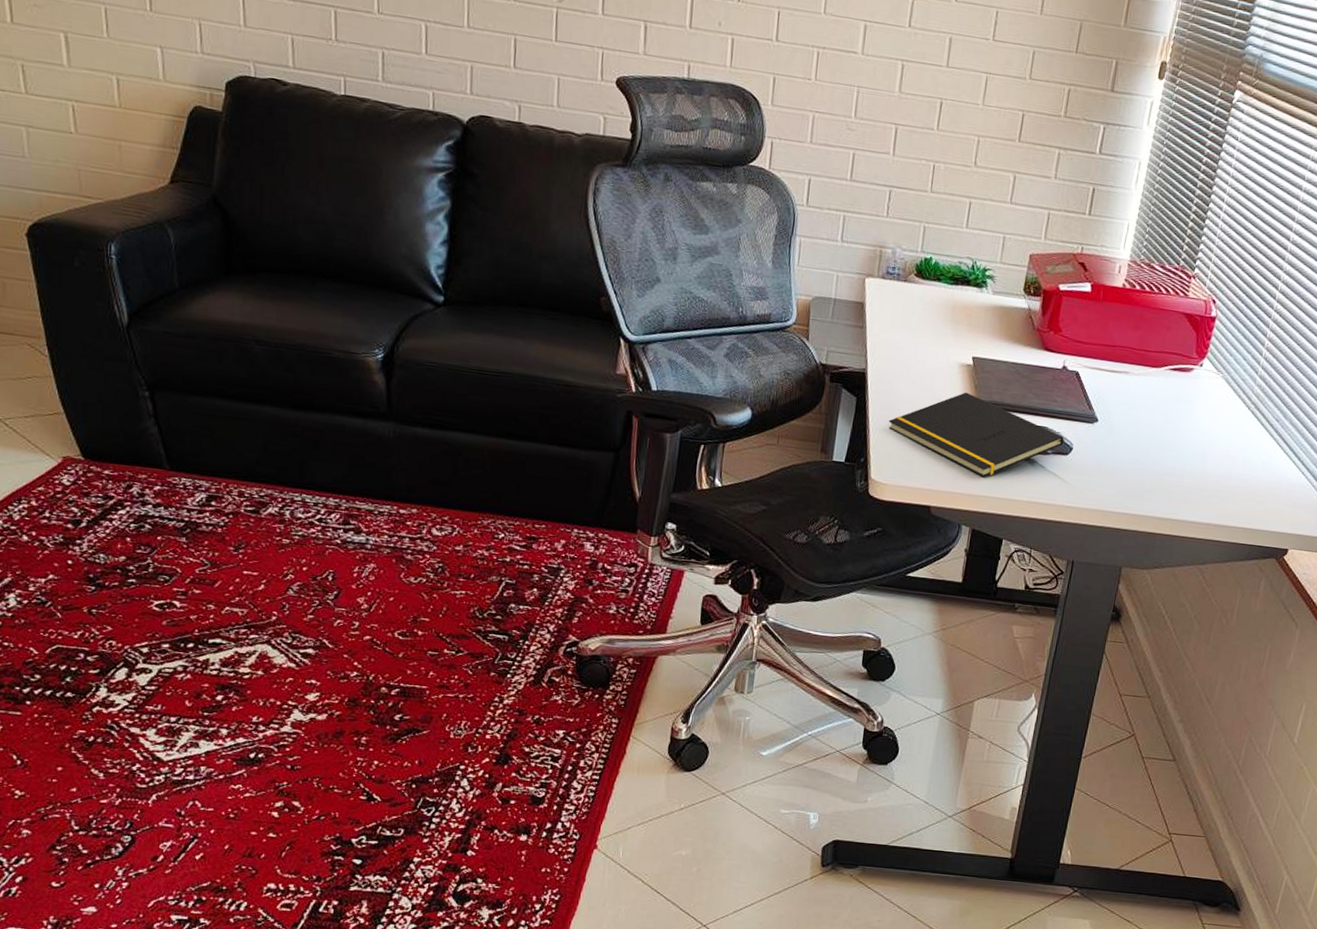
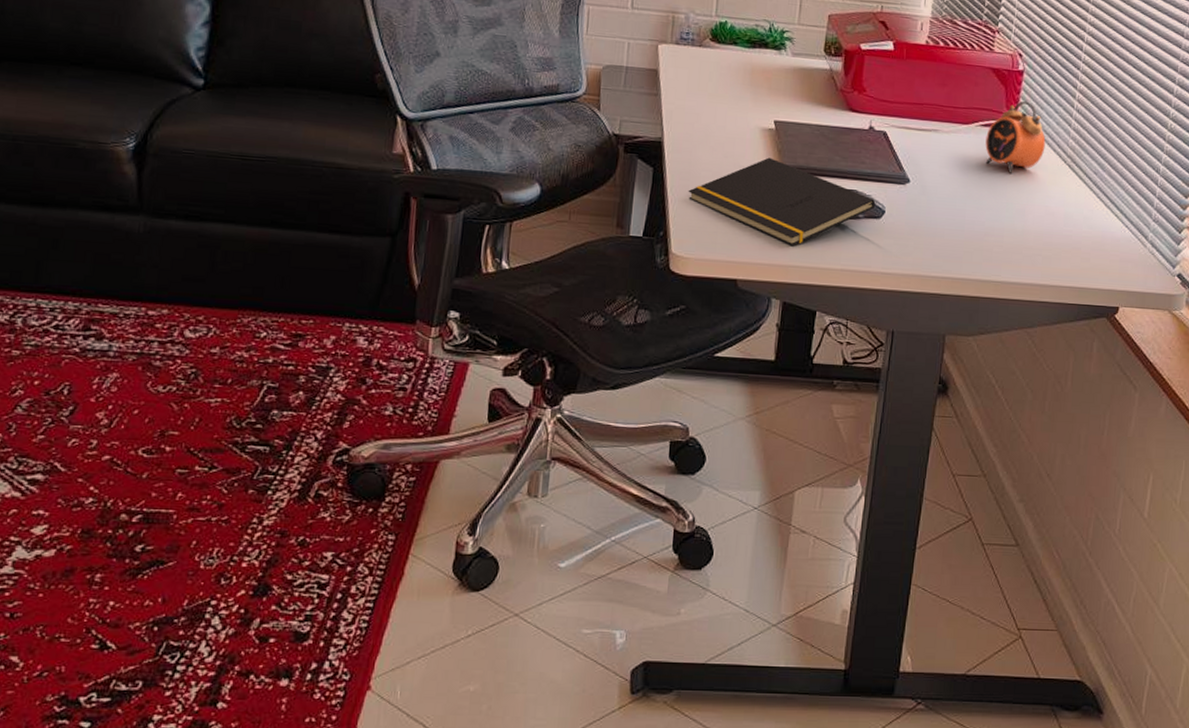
alarm clock: none [1172,347,1232,418] -> present [985,101,1046,175]

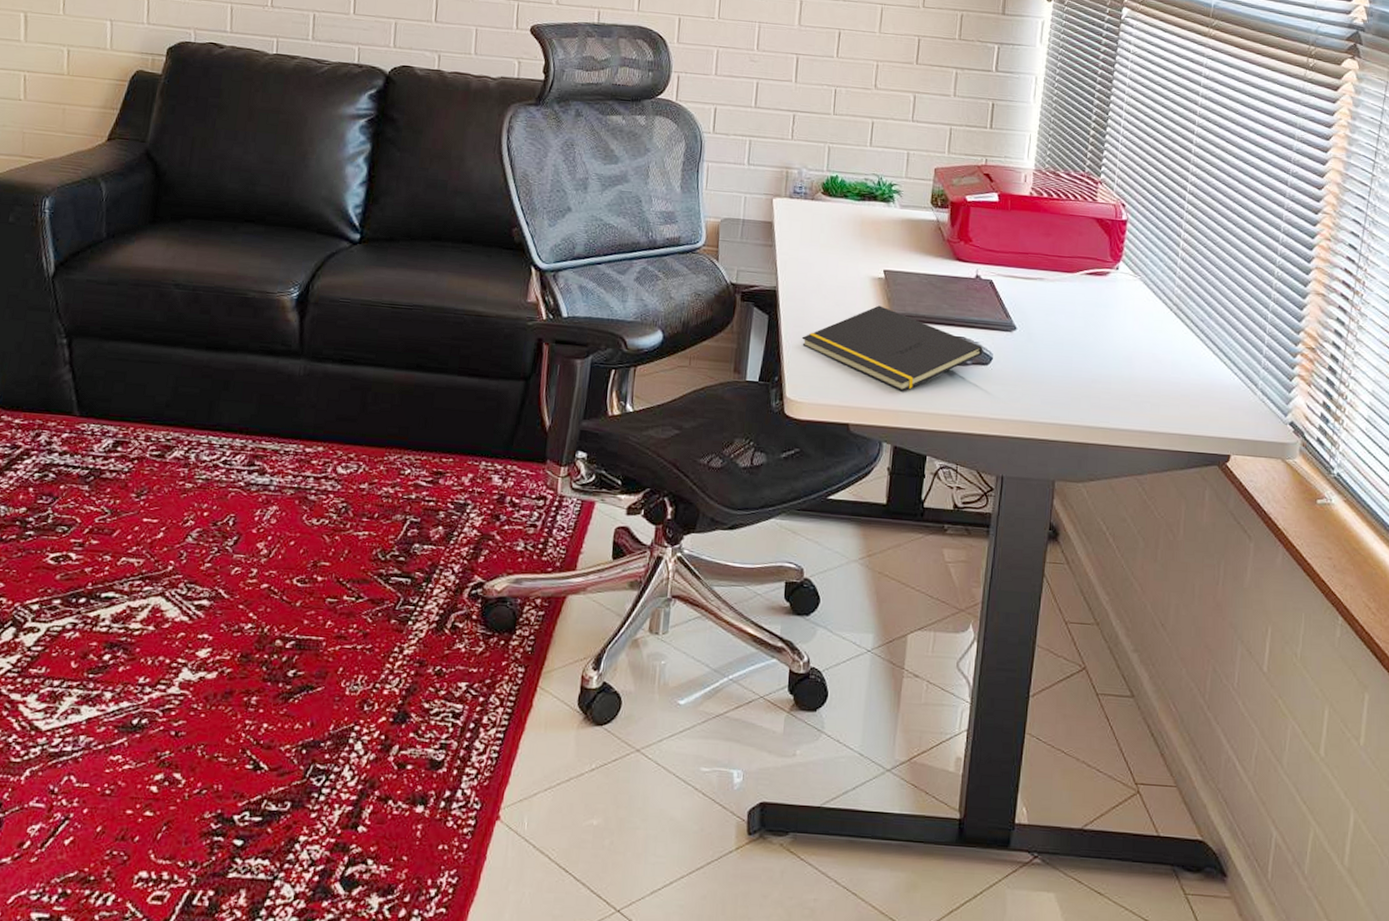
alarm clock: present [985,101,1046,175] -> none [1091,250,1151,322]

